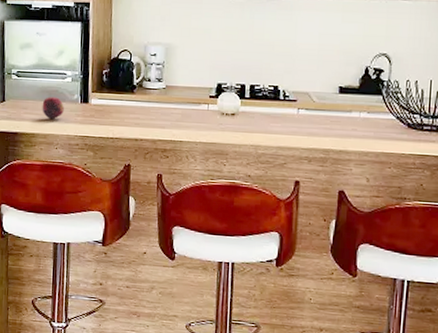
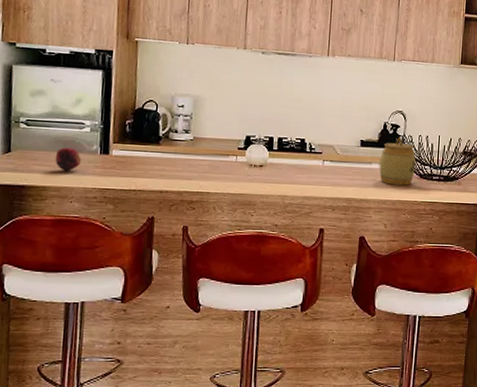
jar: none [360,82,403,136] -> present [379,136,416,186]

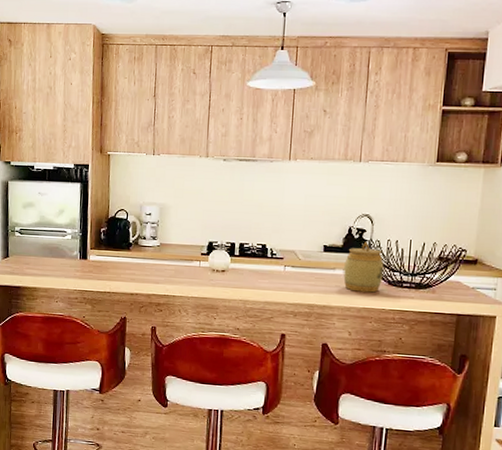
fruit: present [55,147,81,172] -> none [43,253,64,275]

